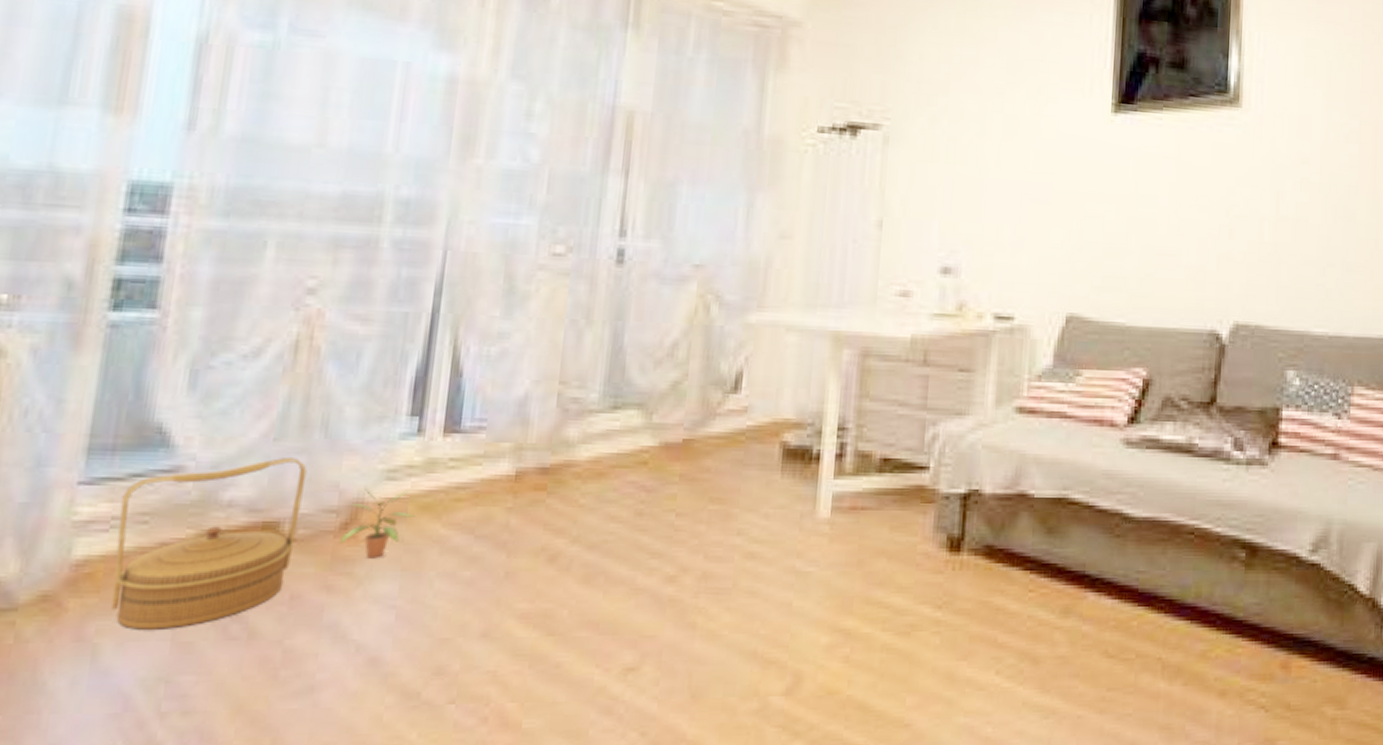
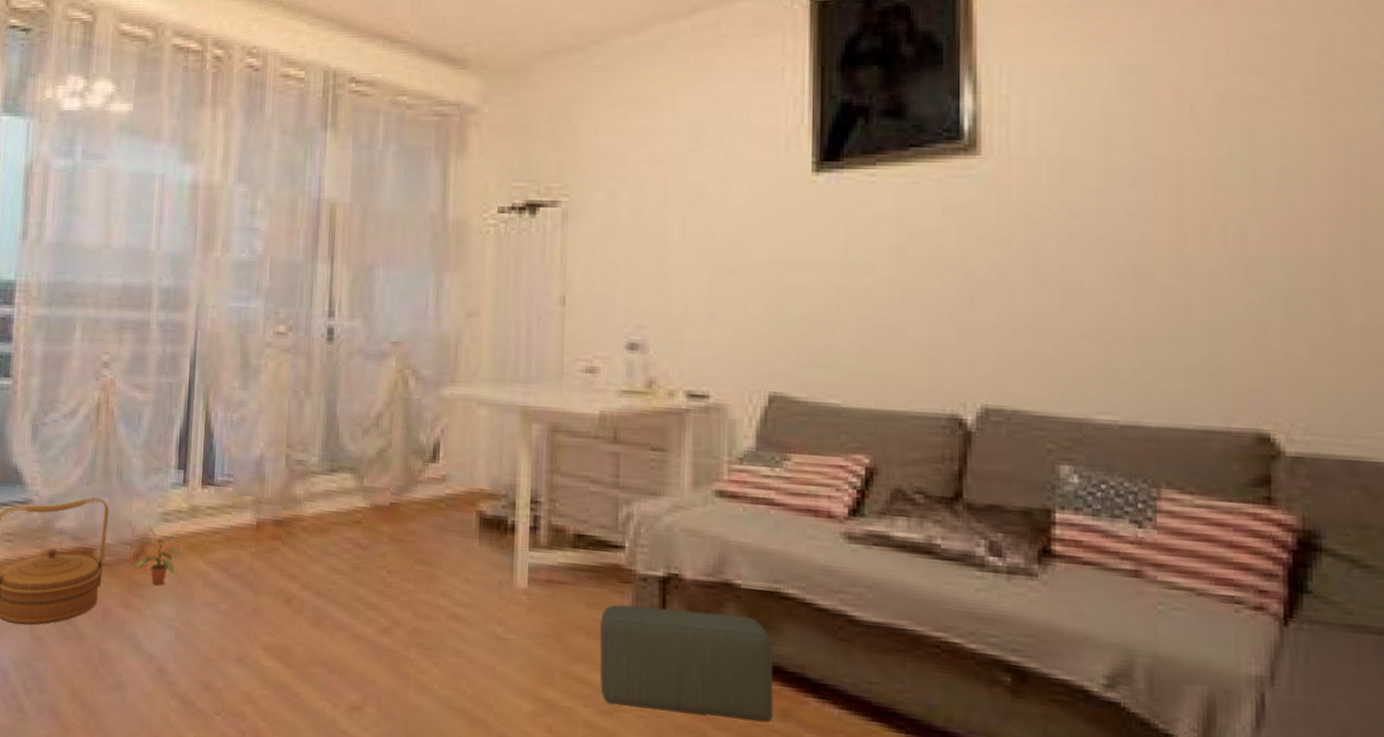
pouf: none [899,523,1060,624] -> present [599,604,774,721]

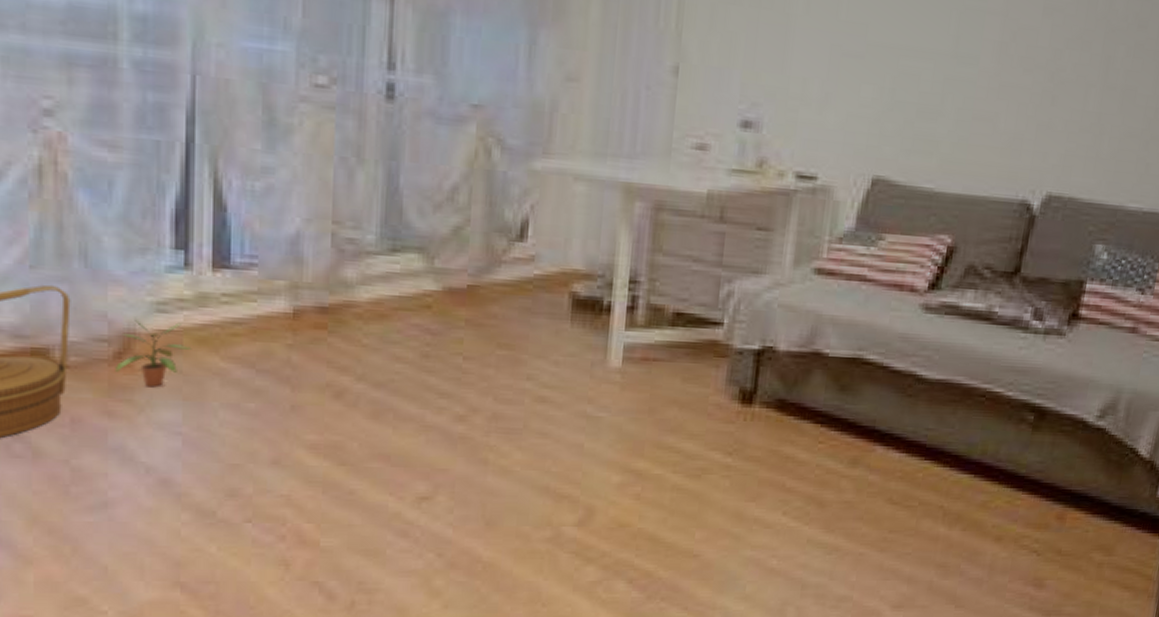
pouf: present [599,604,774,721] -> none [690,377,851,470]

